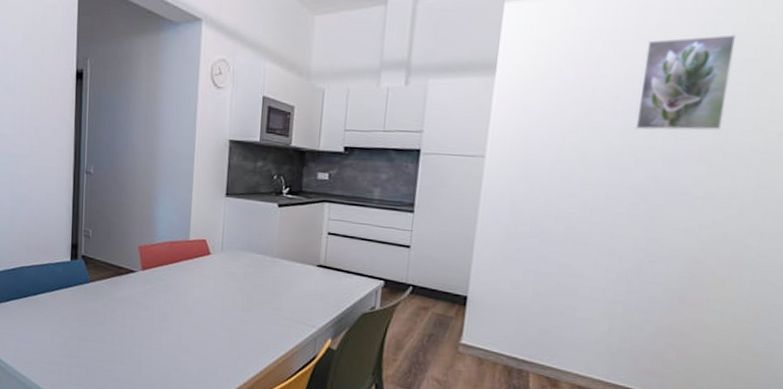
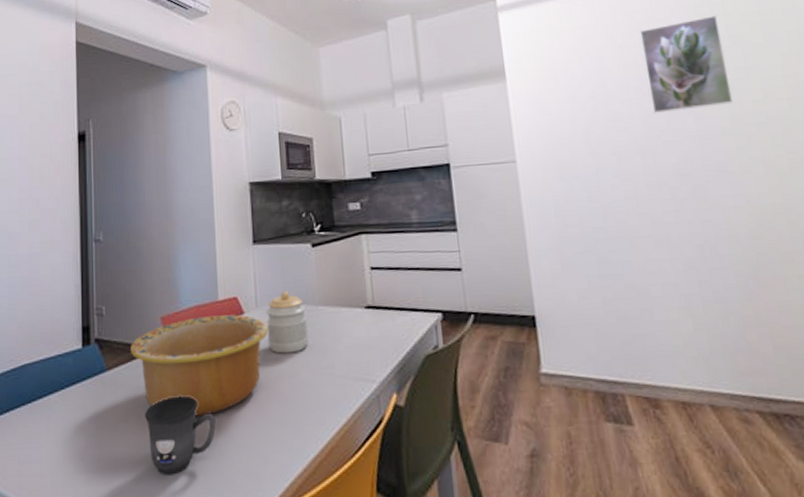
bowl: none [111,251,230,330] -> present [131,314,268,416]
mug: none [119,311,177,370] -> present [145,395,216,476]
jar: none [227,241,265,293] -> present [266,291,308,354]

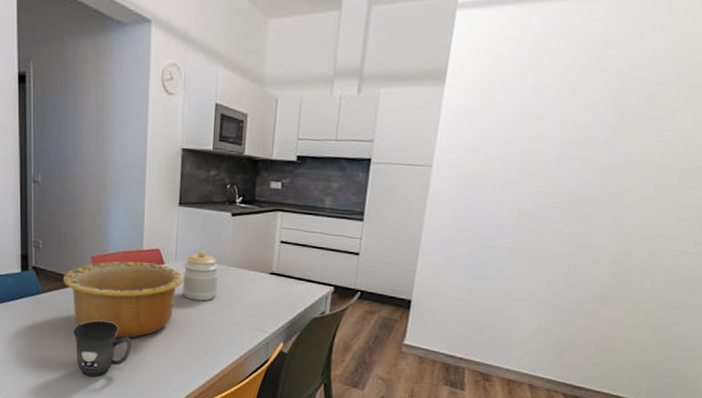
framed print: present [638,15,733,114] -> none [570,48,670,142]

